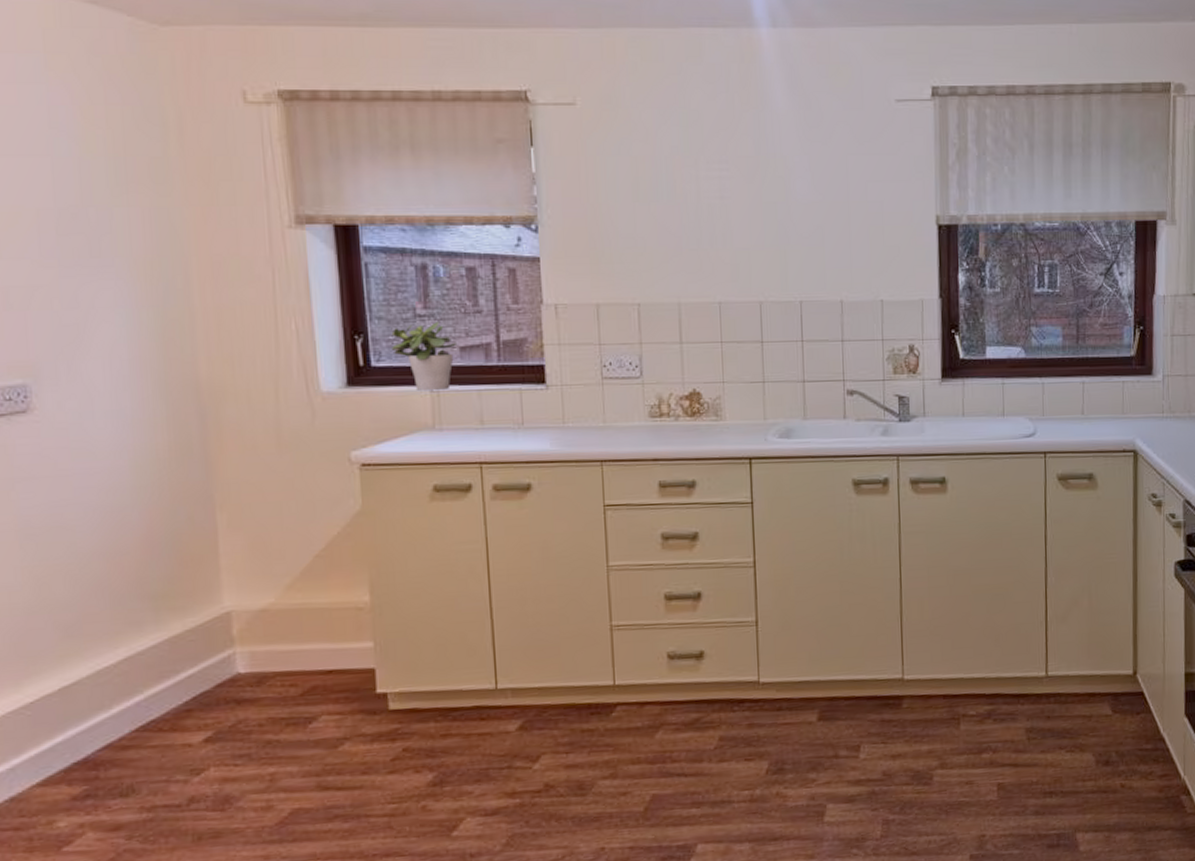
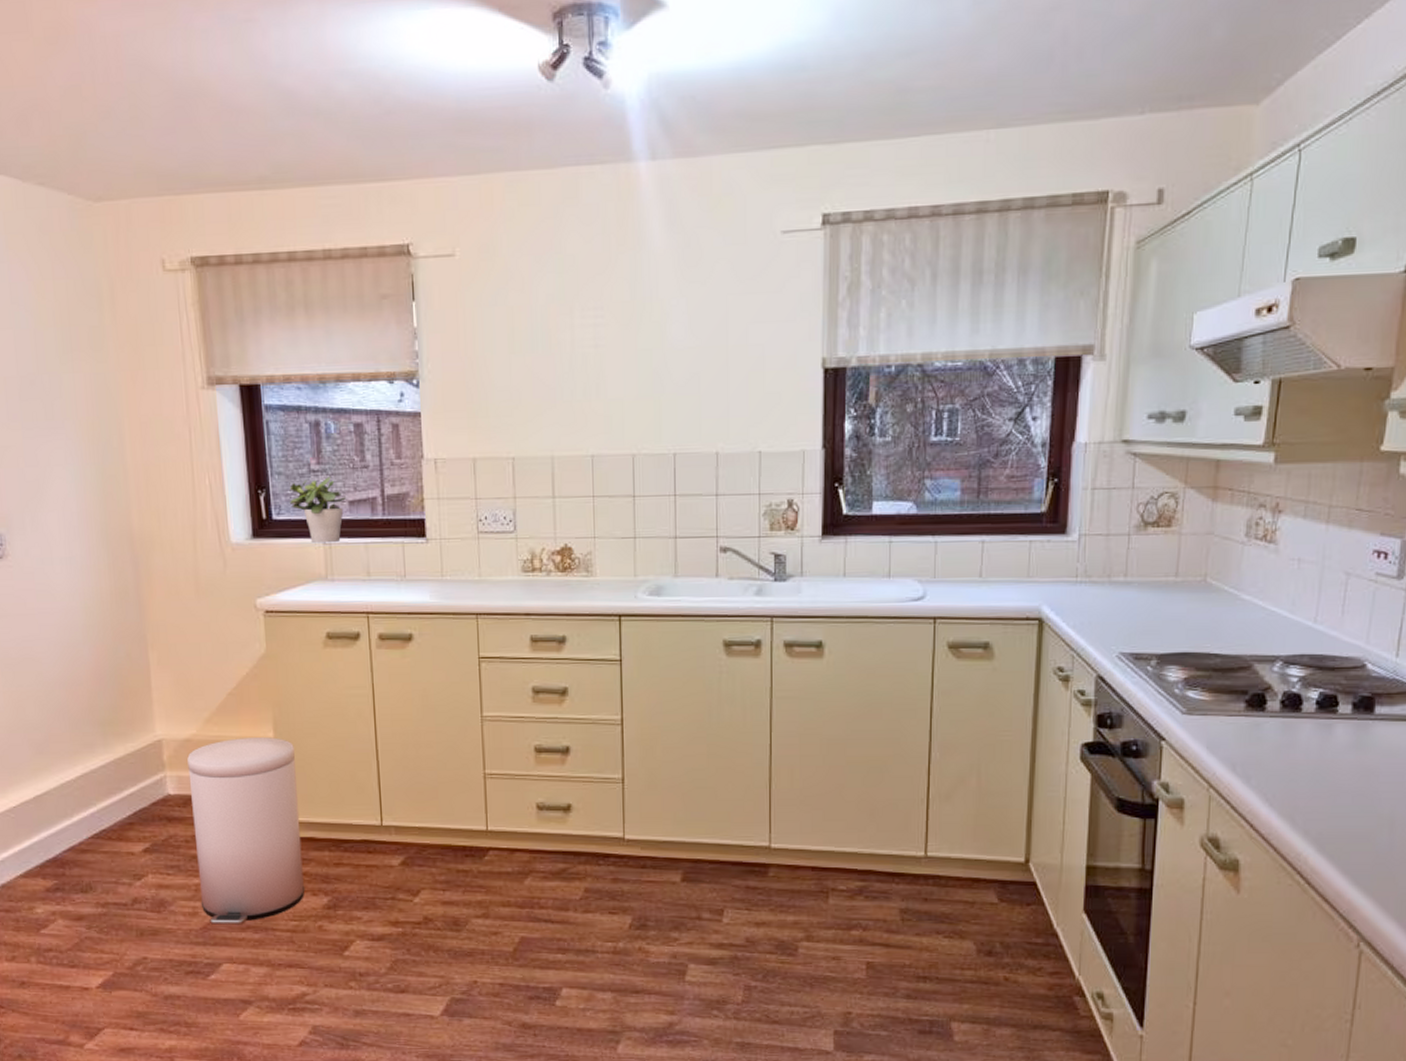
pedal bin: none [263,601,406,818] -> present [187,737,305,925]

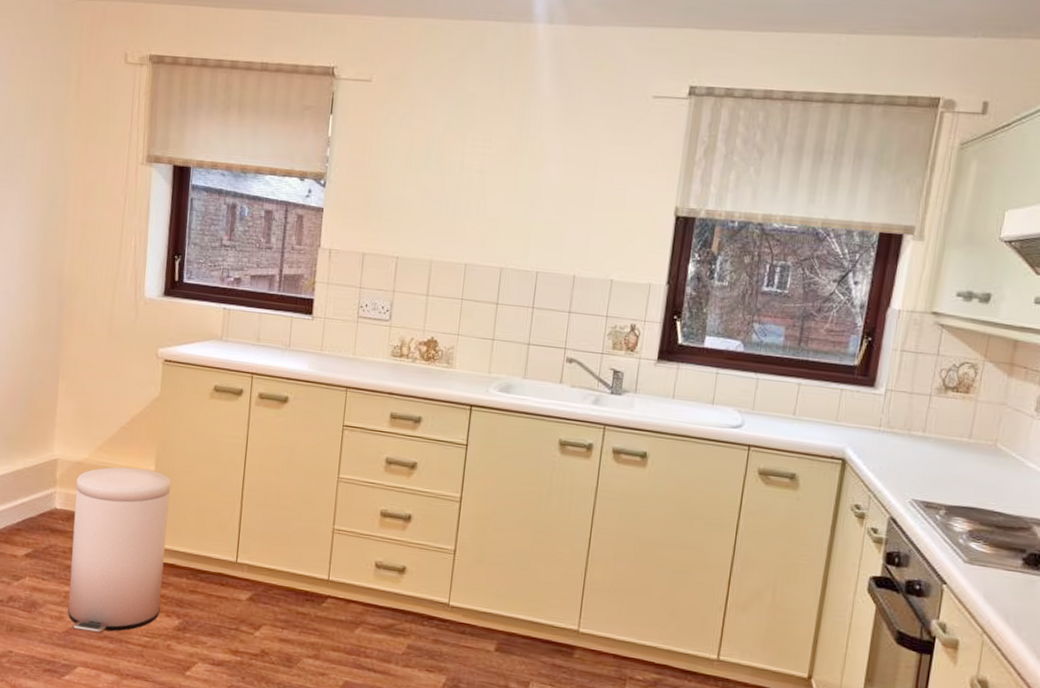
potted plant: present [289,477,347,544] -> none [199,252,250,310]

